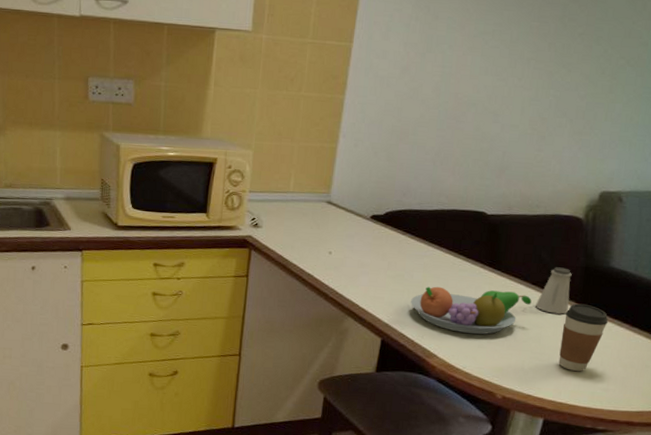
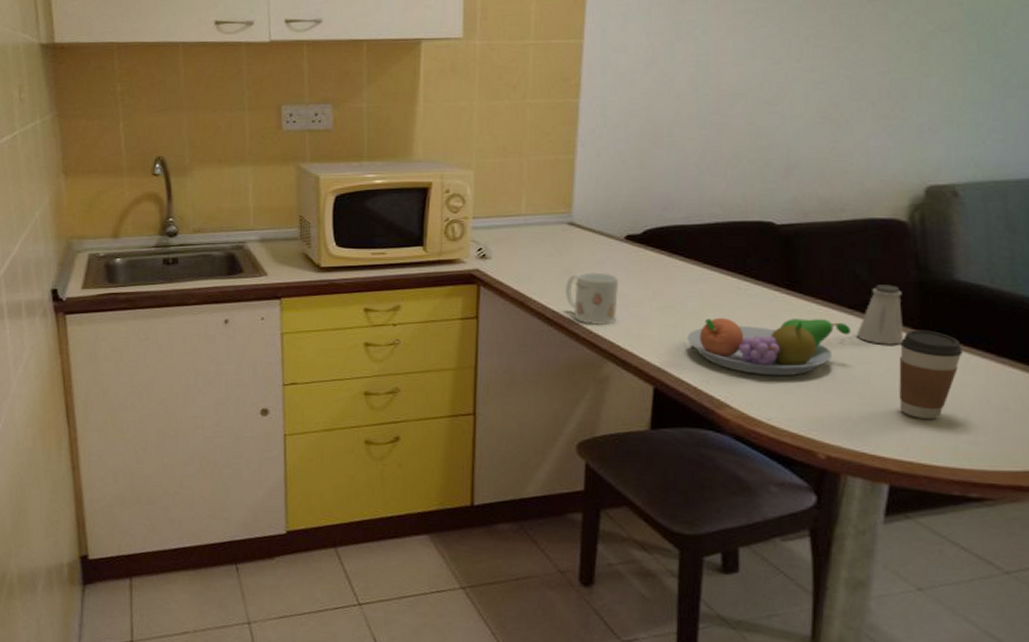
mug: none [320,243,362,288] -> present [566,272,618,325]

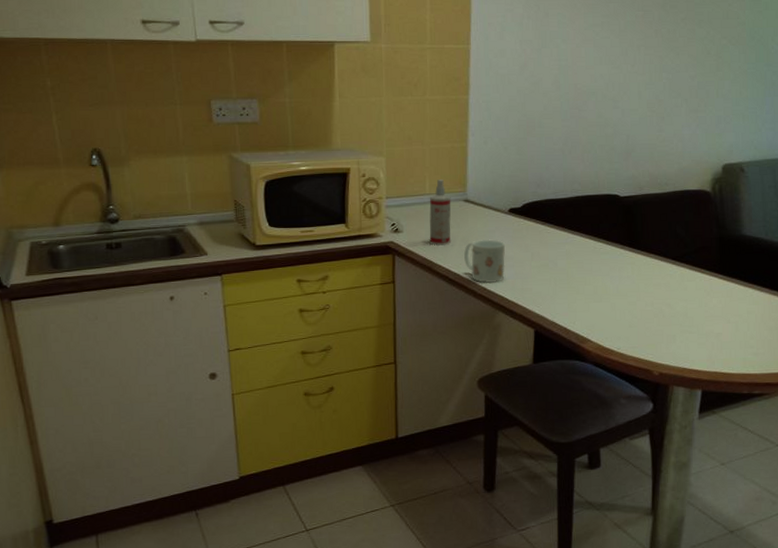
spray bottle: none [523,198,552,277] -> present [429,180,451,246]
fruit bowl: present [686,317,851,376] -> none [557,269,674,315]
saltshaker: present [856,284,904,345] -> none [677,240,710,286]
coffee cup: present [899,329,963,420] -> none [706,273,748,340]

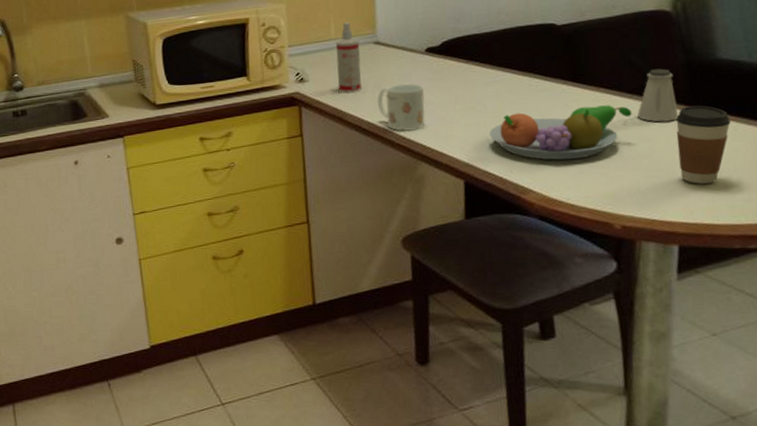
fruit bowl: none [557,269,674,315] -> present [488,105,632,161]
saltshaker: none [677,240,710,286] -> present [636,68,679,123]
coffee cup: none [706,273,748,340] -> present [675,105,731,185]

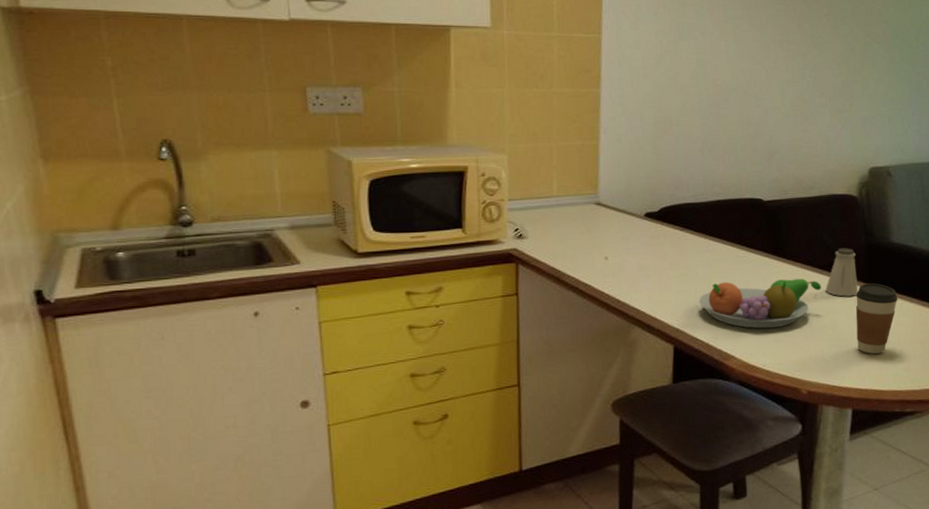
spray bottle: present [336,22,362,94] -> none [557,180,582,253]
mug: present [377,82,426,131] -> none [596,246,641,295]

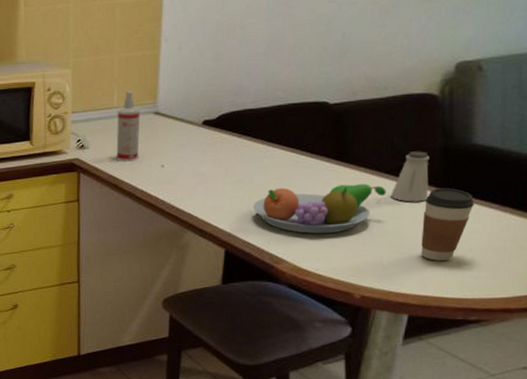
spray bottle: none [557,180,582,253] -> present [116,91,140,162]

